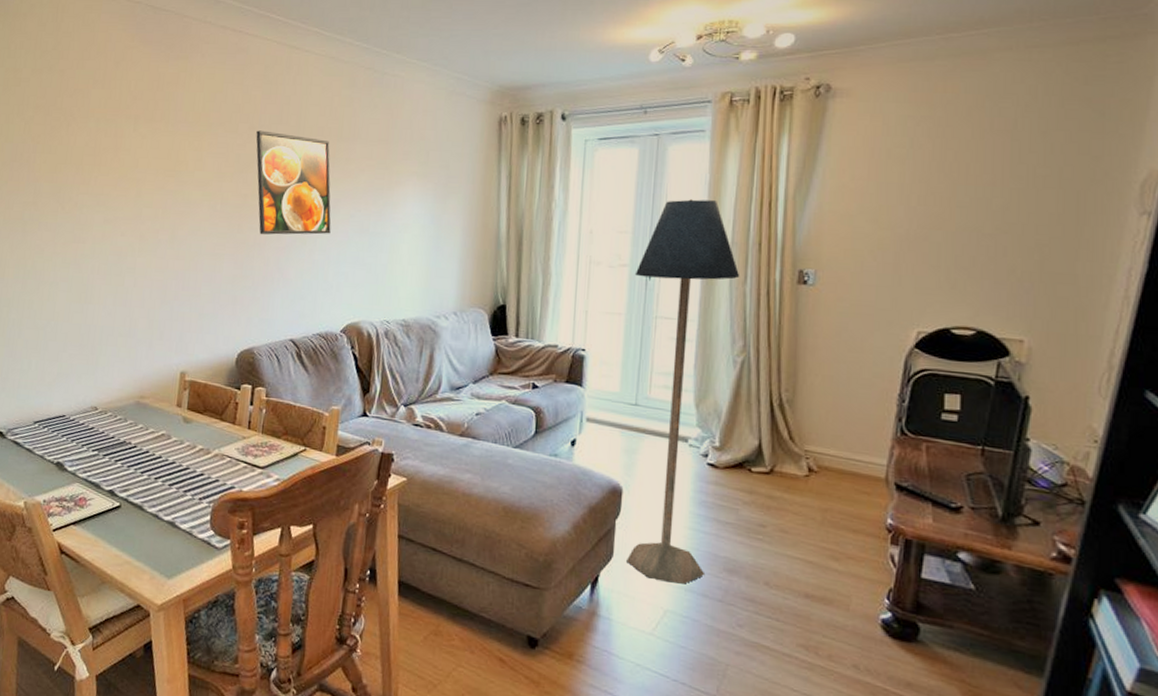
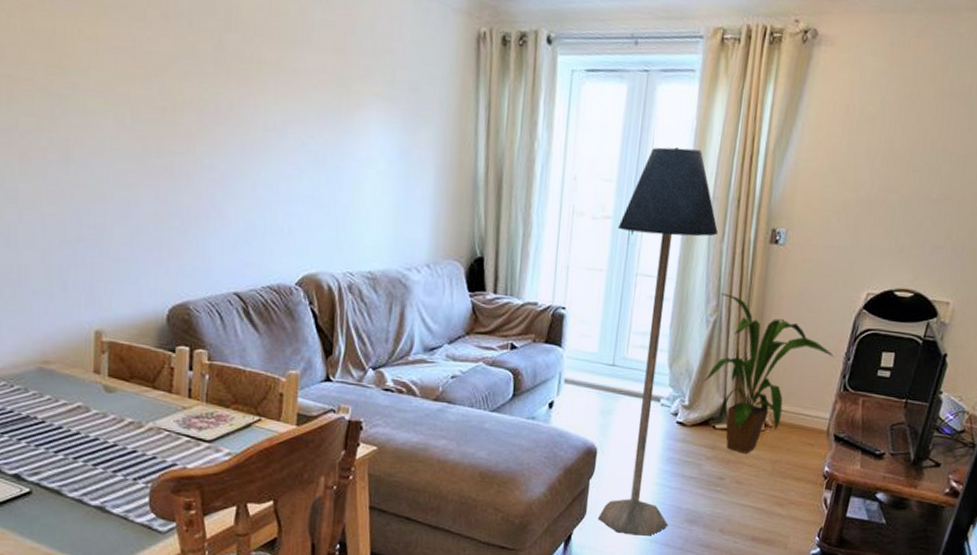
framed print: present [256,130,331,235] -> none [172,20,278,165]
house plant: none [734,334,886,501] -> present [703,293,835,454]

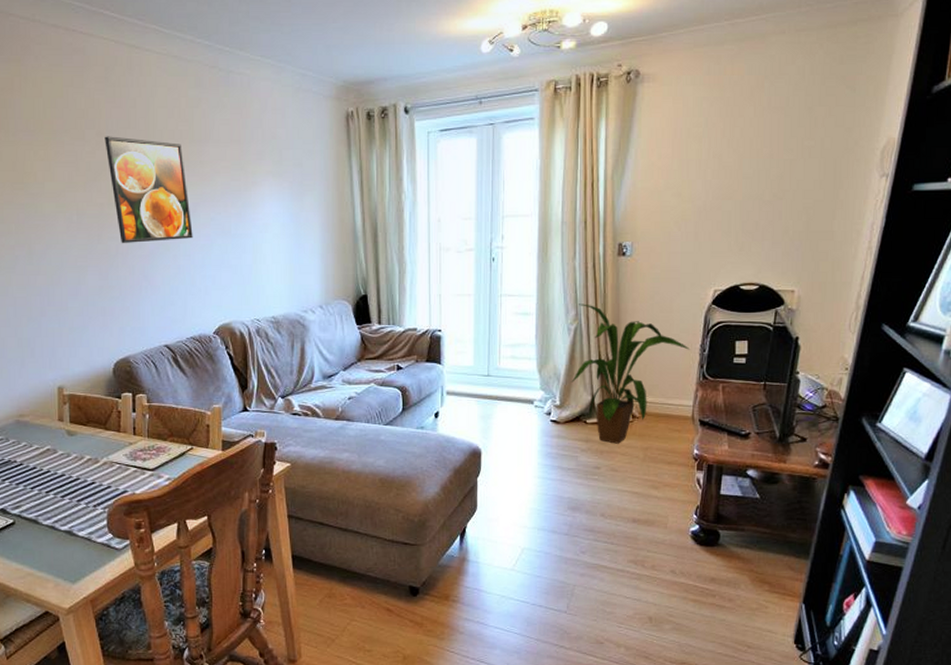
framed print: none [172,20,278,165] -> present [104,136,193,244]
floor lamp: present [598,147,719,536] -> none [480,184,570,525]

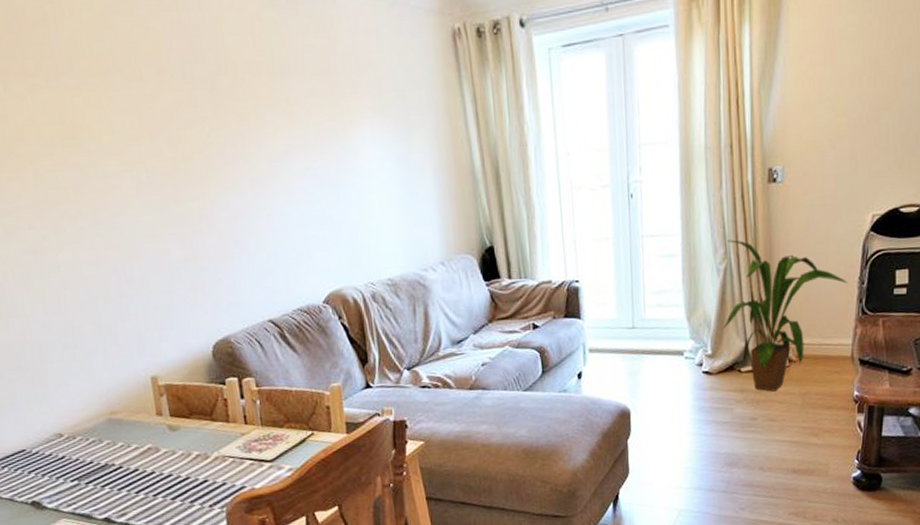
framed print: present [104,136,193,244] -> none [167,73,287,205]

